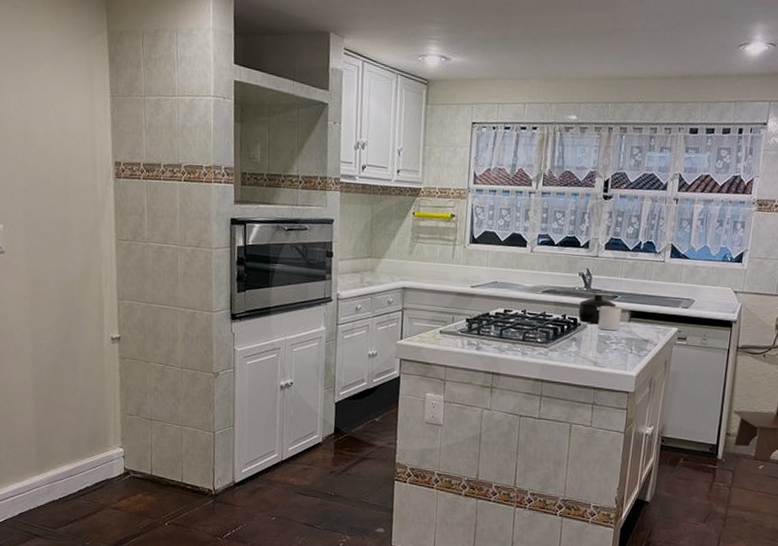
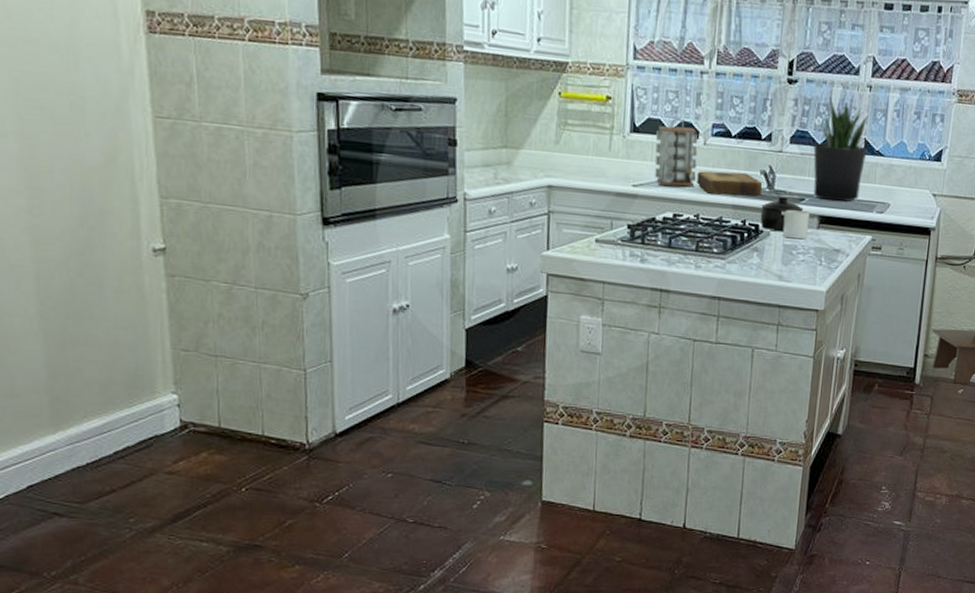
spice rack: none [489,230,526,288] -> present [654,117,698,188]
cutting board: none [524,274,581,294] -> present [696,171,763,196]
planter: none [625,208,676,299] -> present [813,96,870,202]

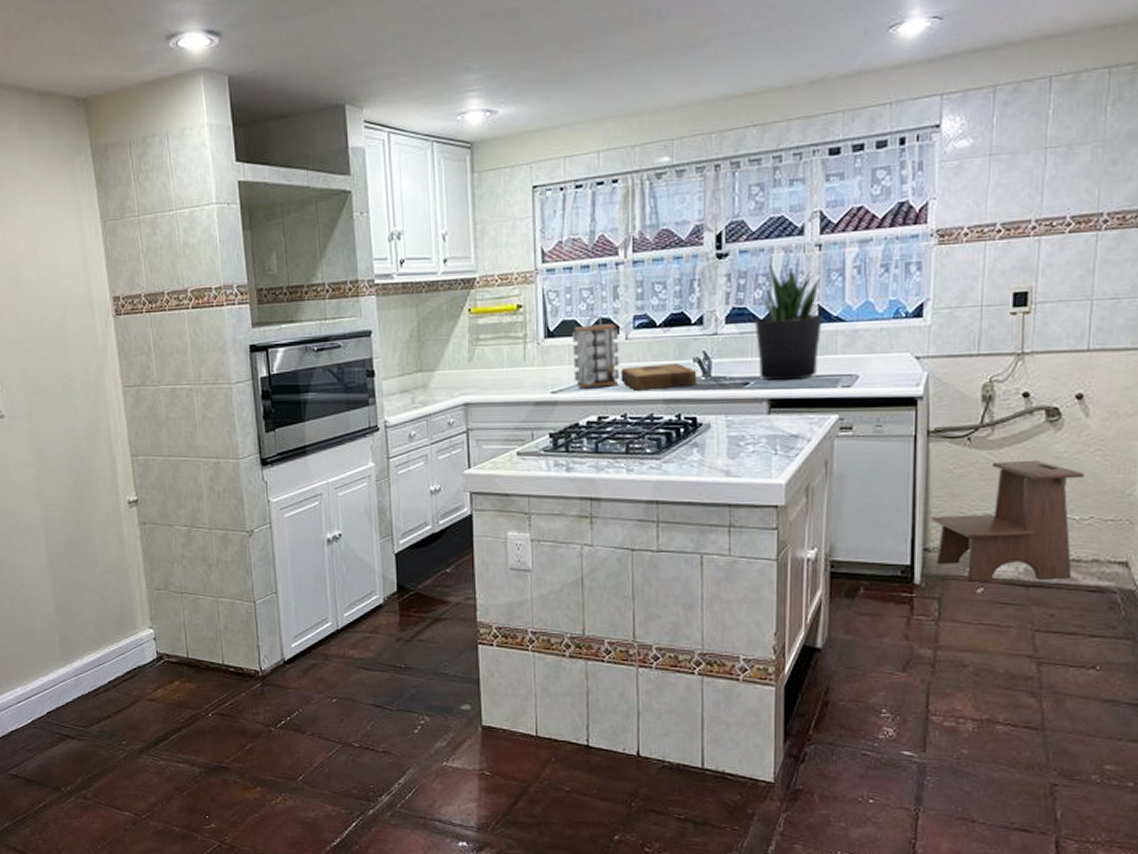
saucepan: present [760,196,804,232] -> none [697,383,749,423]
mug: present [782,209,810,240] -> none [725,395,757,429]

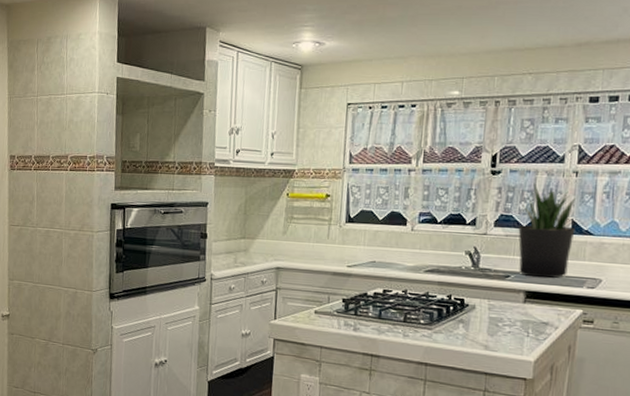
spice rack: present [573,315,619,389] -> none [366,209,406,267]
cutting board: present [621,362,697,391] -> none [404,253,468,274]

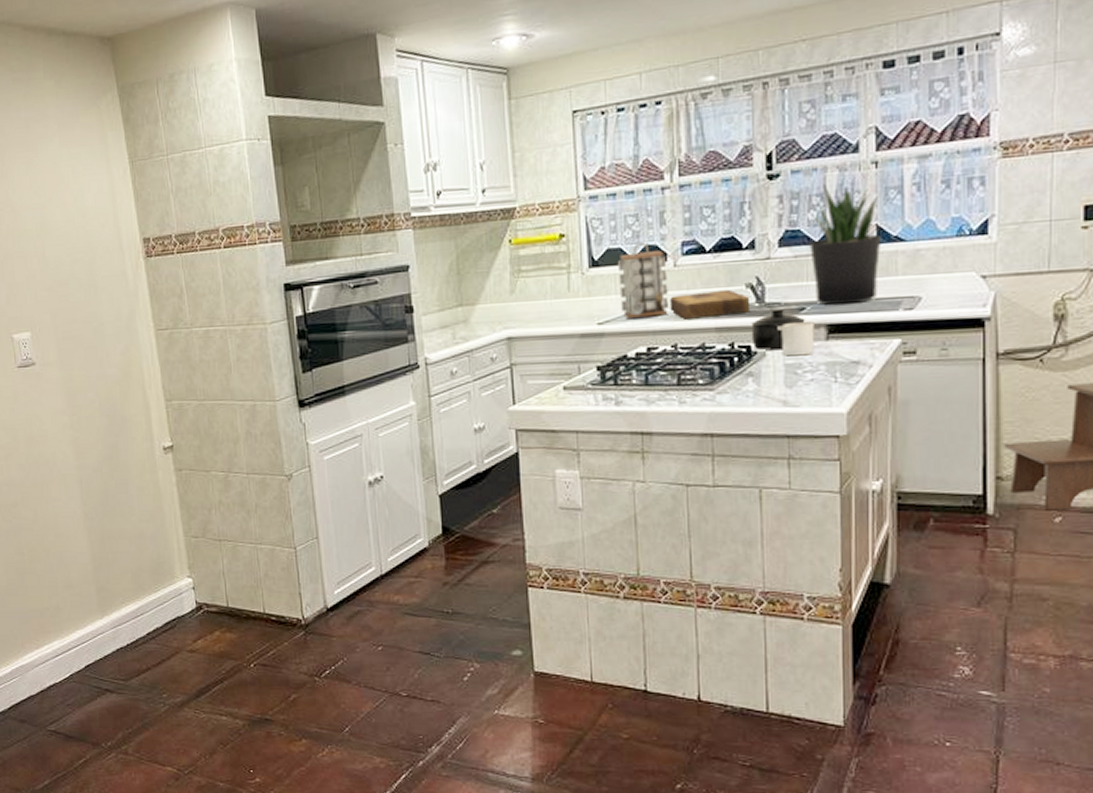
spice rack: none [366,209,406,267] -> present [618,242,668,319]
cutting board: none [404,253,468,274] -> present [670,289,751,320]
saucepan: none [465,273,509,306] -> present [751,309,805,351]
mug: none [488,285,516,313] -> present [781,321,815,357]

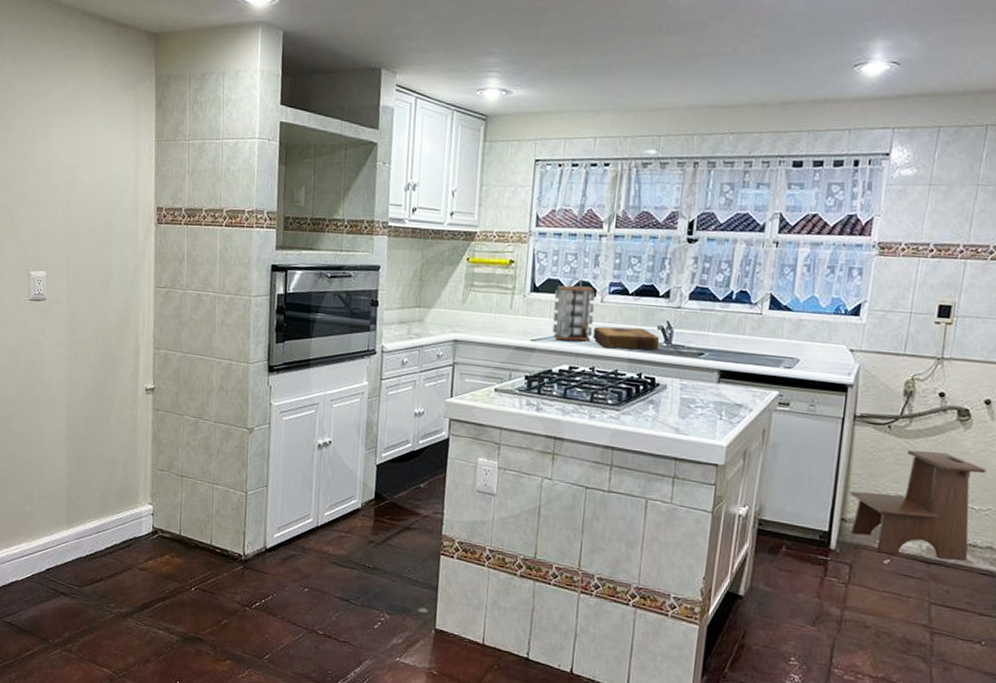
saucepan: present [751,309,805,351] -> none [656,350,703,386]
mug: present [781,321,815,357] -> none [680,364,710,394]
planter: present [809,183,882,305] -> none [713,253,776,357]

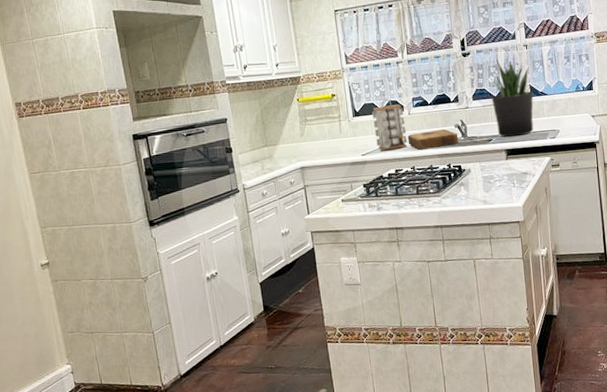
planter: none [713,253,776,357] -> present [490,59,534,137]

